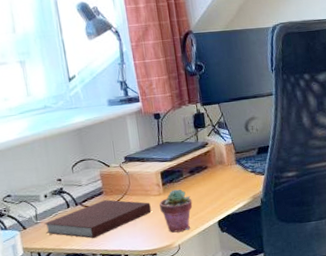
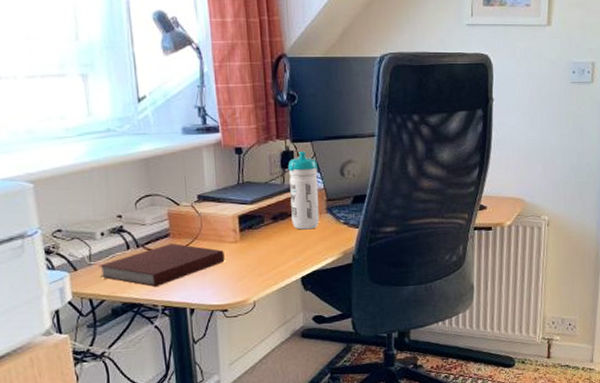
potted succulent: present [159,189,193,233] -> none [235,237,273,287]
water bottle: none [200,112,230,180] -> present [287,151,320,230]

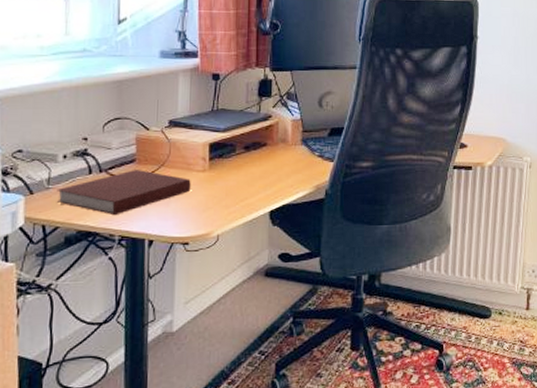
water bottle: present [287,151,320,230] -> none [265,80,297,161]

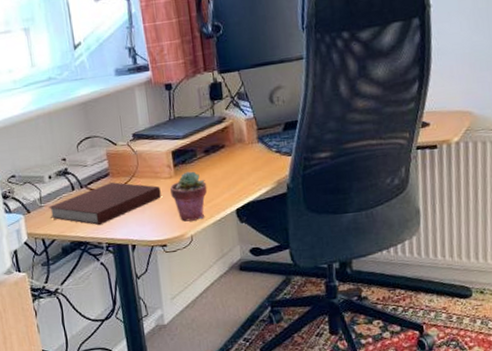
potted succulent: none [202,167,242,219] -> present [170,171,208,222]

